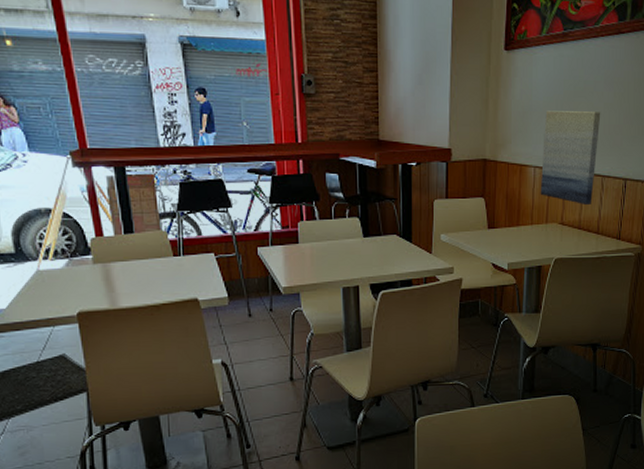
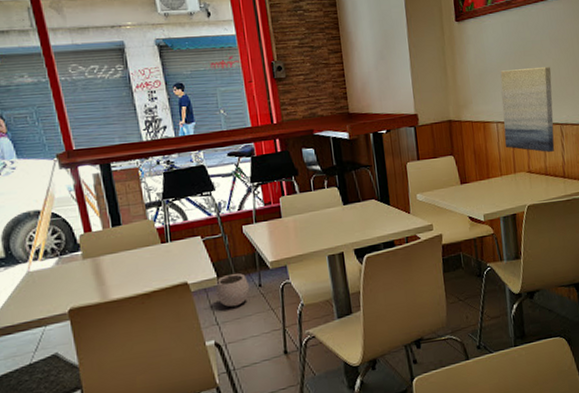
plant pot: none [225,289,260,329] -> present [215,267,249,308]

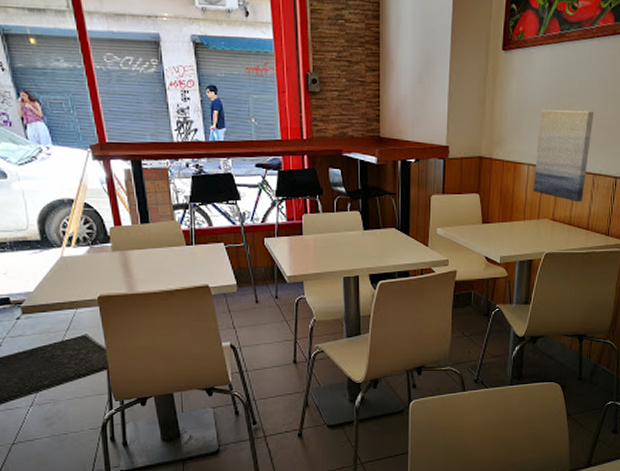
plant pot: present [215,267,249,308] -> none [234,277,266,314]

